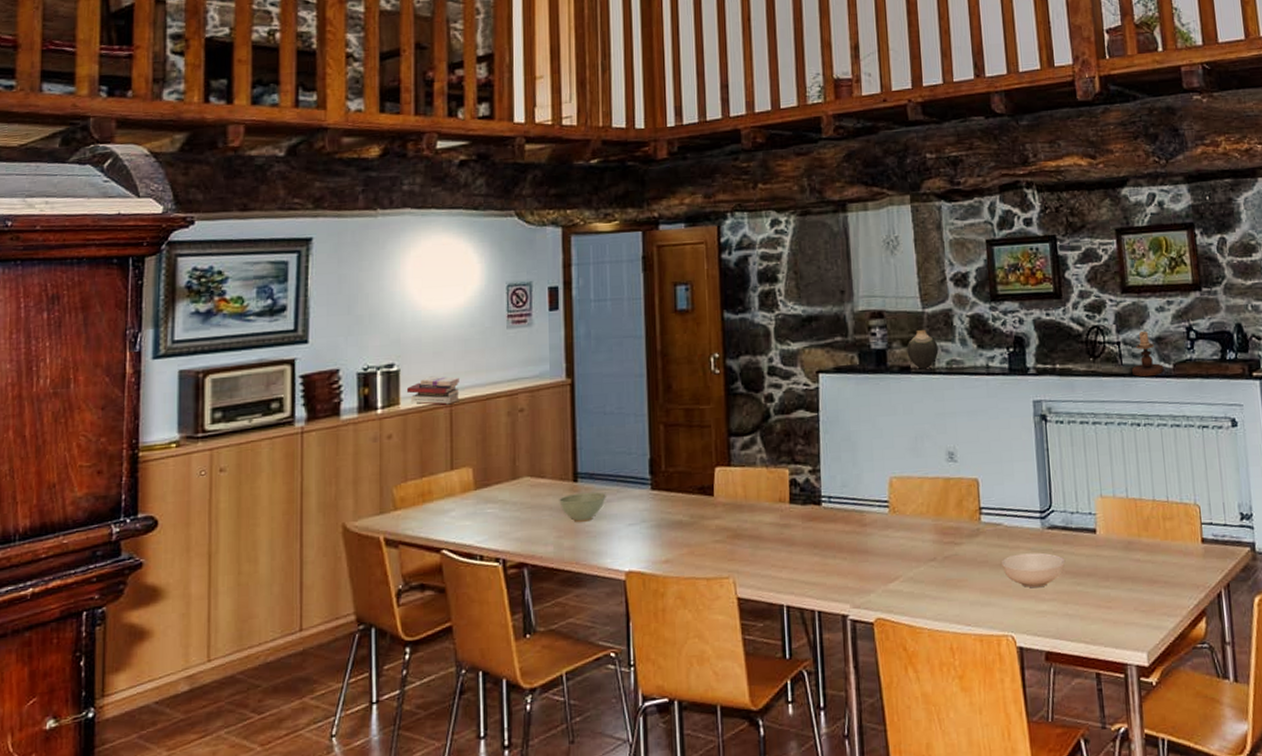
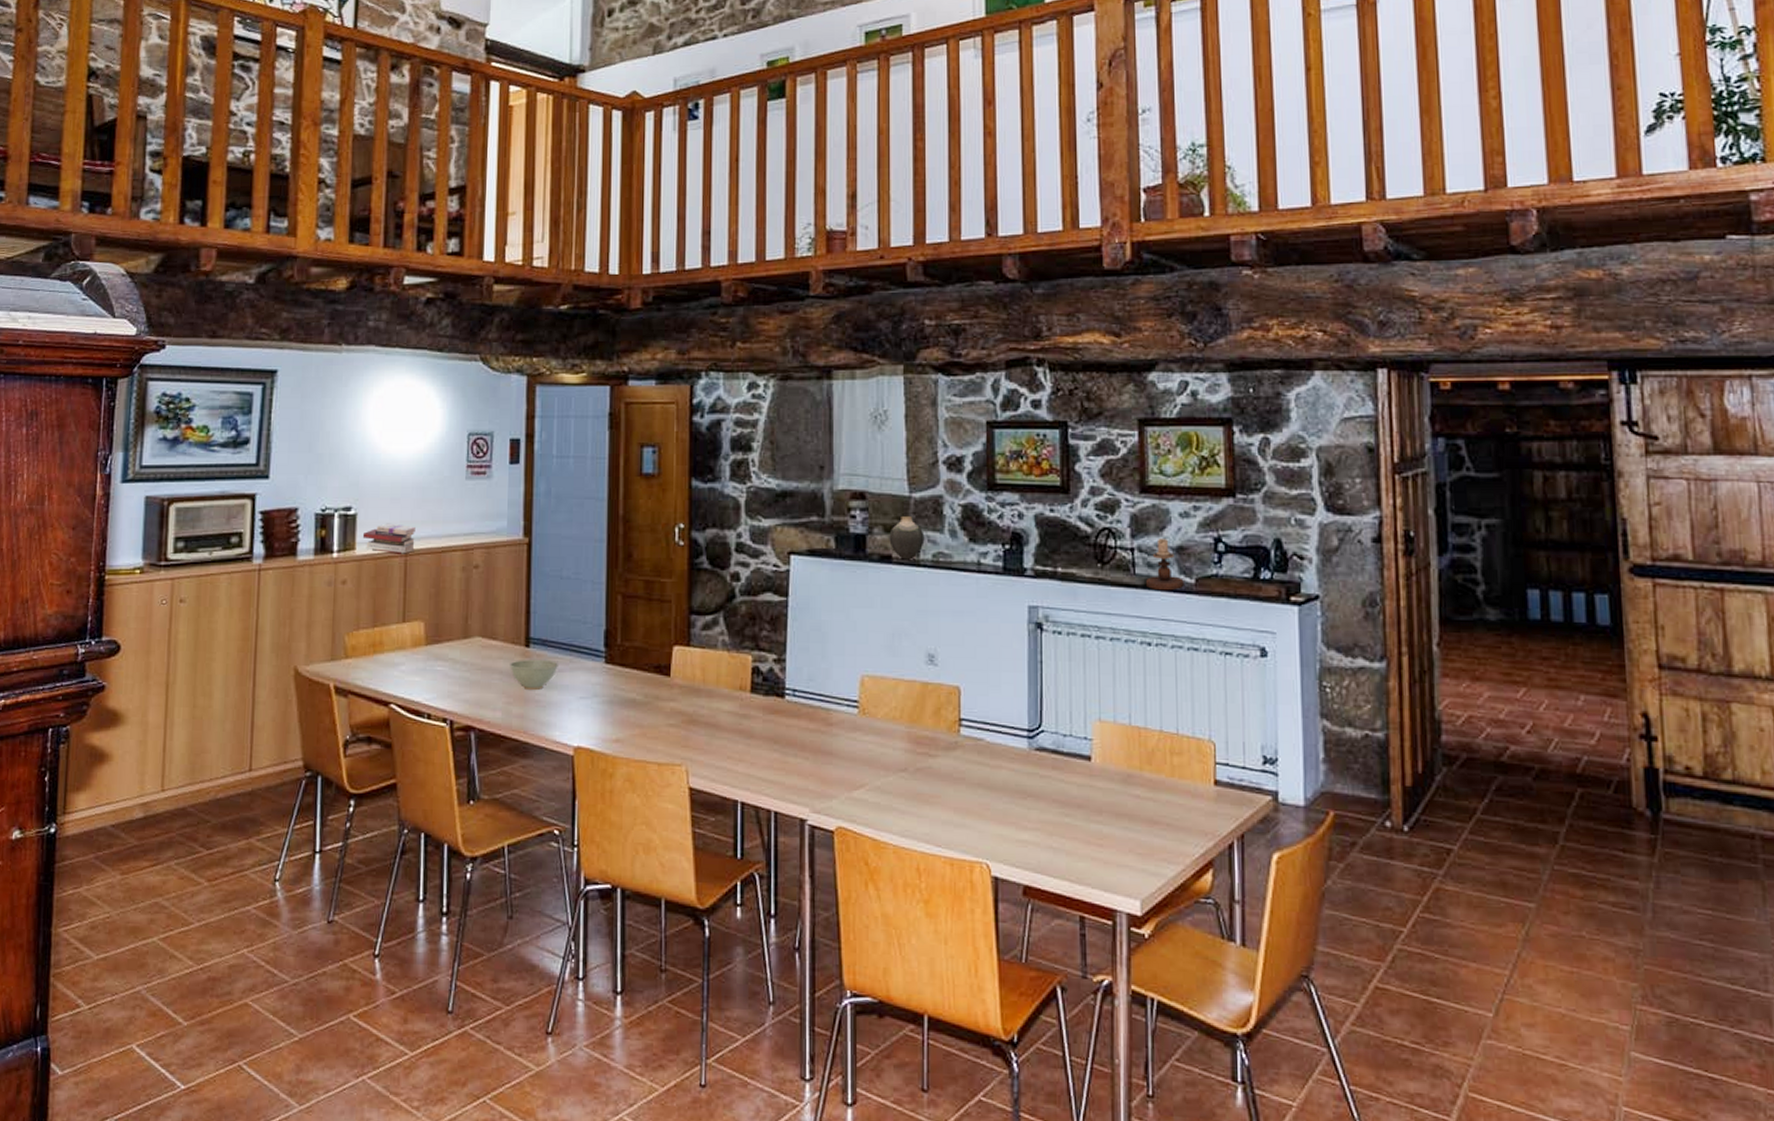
bowl: present [1001,552,1066,588] -> none [979,774,1054,814]

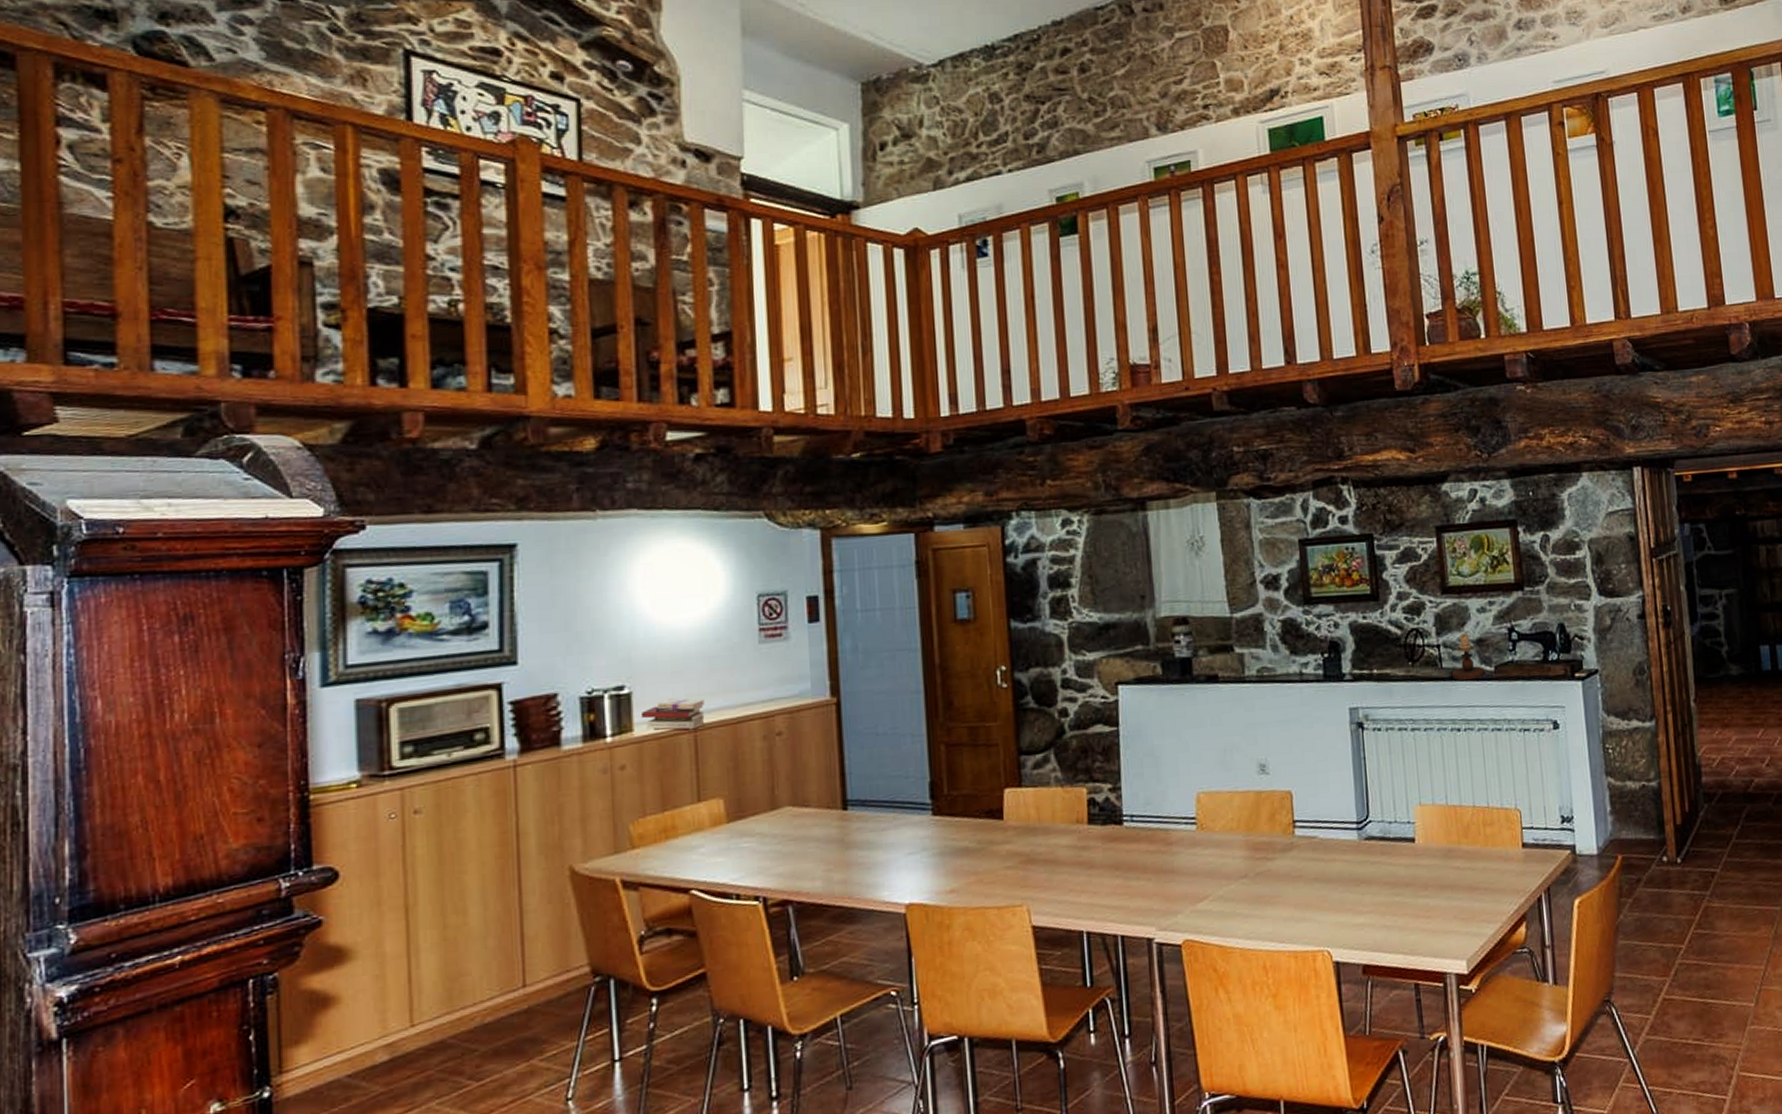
bowl: present [510,659,558,691] -> none [827,820,881,855]
vase: present [889,515,925,560] -> none [1214,635,1249,678]

